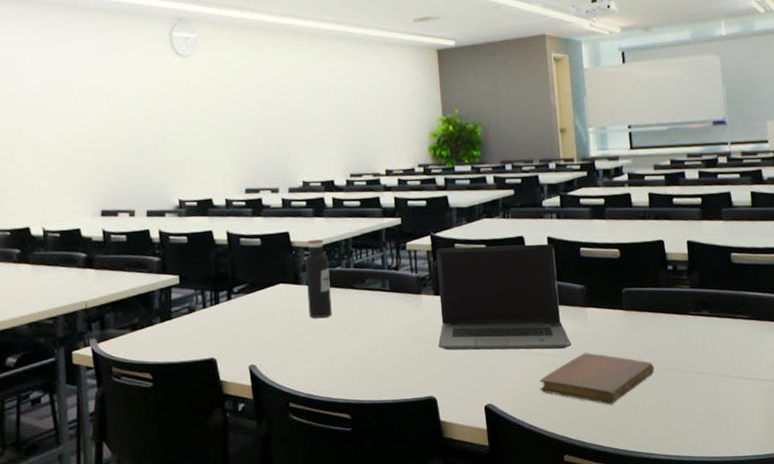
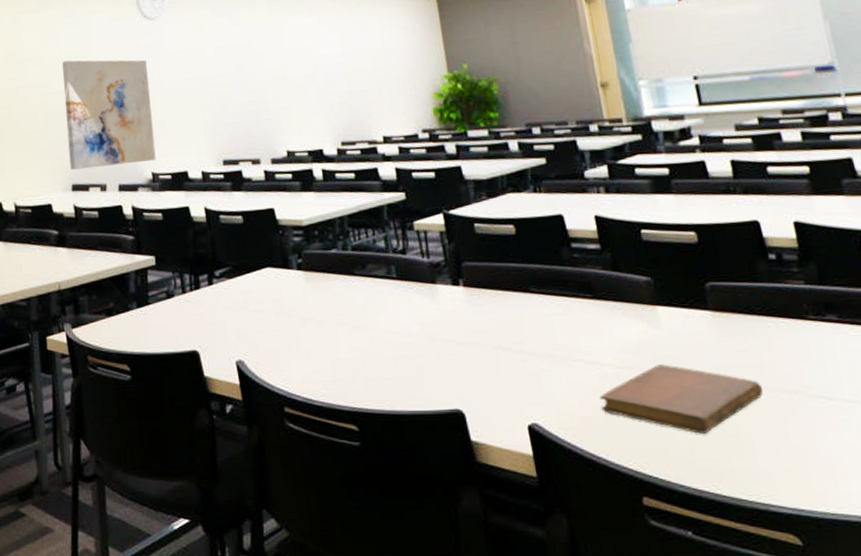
wall art: none [95,92,183,197] -> present [62,60,156,170]
water bottle: present [305,239,332,318] -> none [294,217,329,309]
laptop computer: present [436,244,572,351] -> none [451,224,640,358]

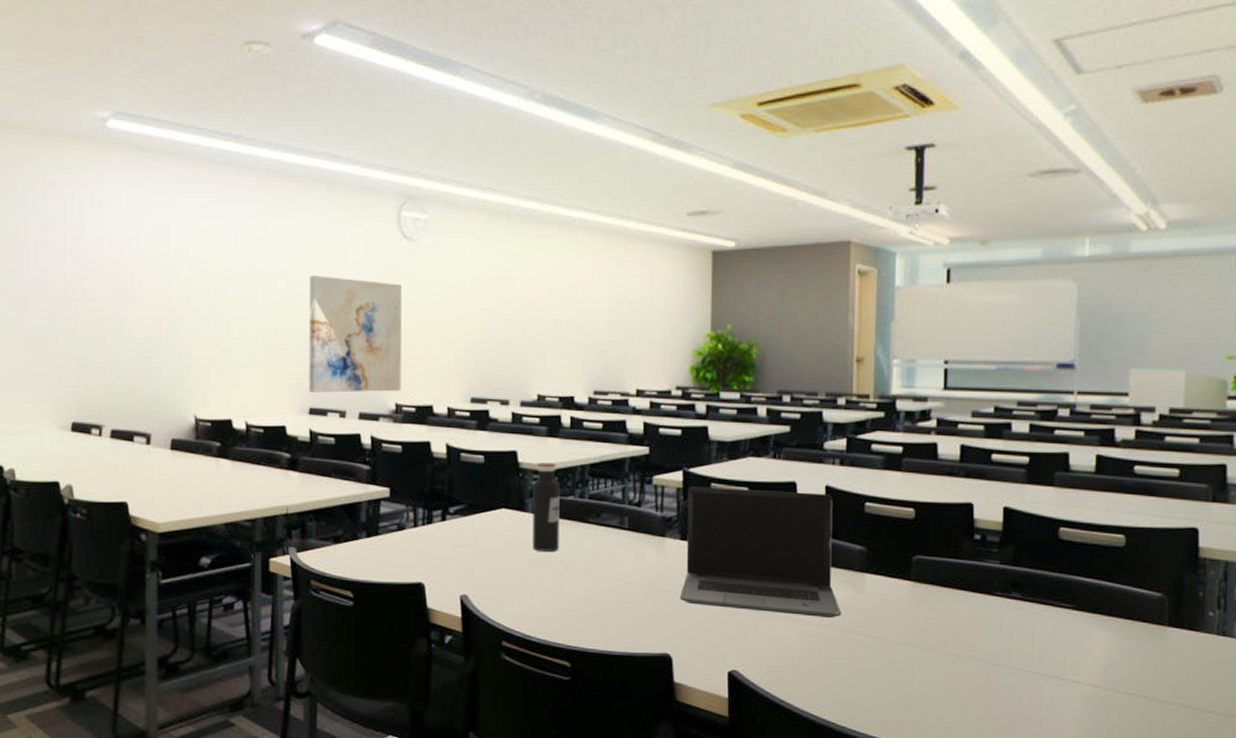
water bottle: none [294,217,329,309] -> present [533,463,560,551]
laptop computer: none [451,224,640,358] -> present [680,487,842,617]
notebook: present [599,364,763,434] -> none [797,626,942,688]

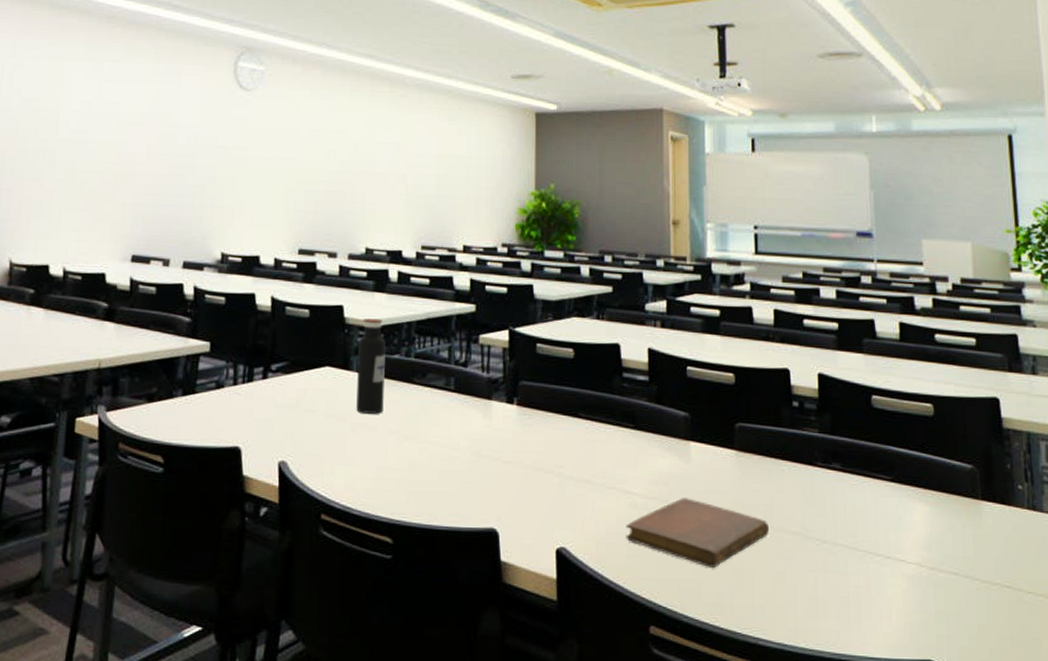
wall art: present [309,276,401,393] -> none [133,120,234,241]
laptop computer: present [680,487,842,617] -> none [507,347,669,489]
notebook: none [797,626,942,688] -> present [626,498,769,568]

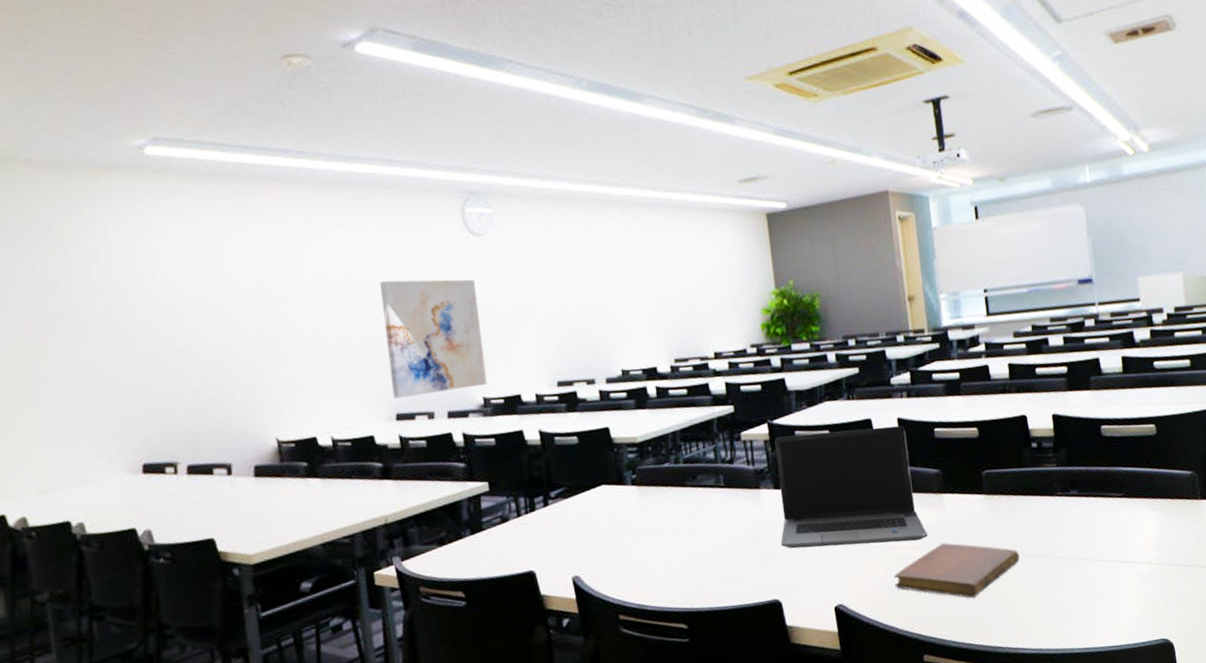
wall art: none [133,120,234,241] -> present [380,279,487,399]
water bottle: present [356,318,386,414] -> none [629,433,662,521]
laptop computer: none [507,347,669,489] -> present [774,426,928,549]

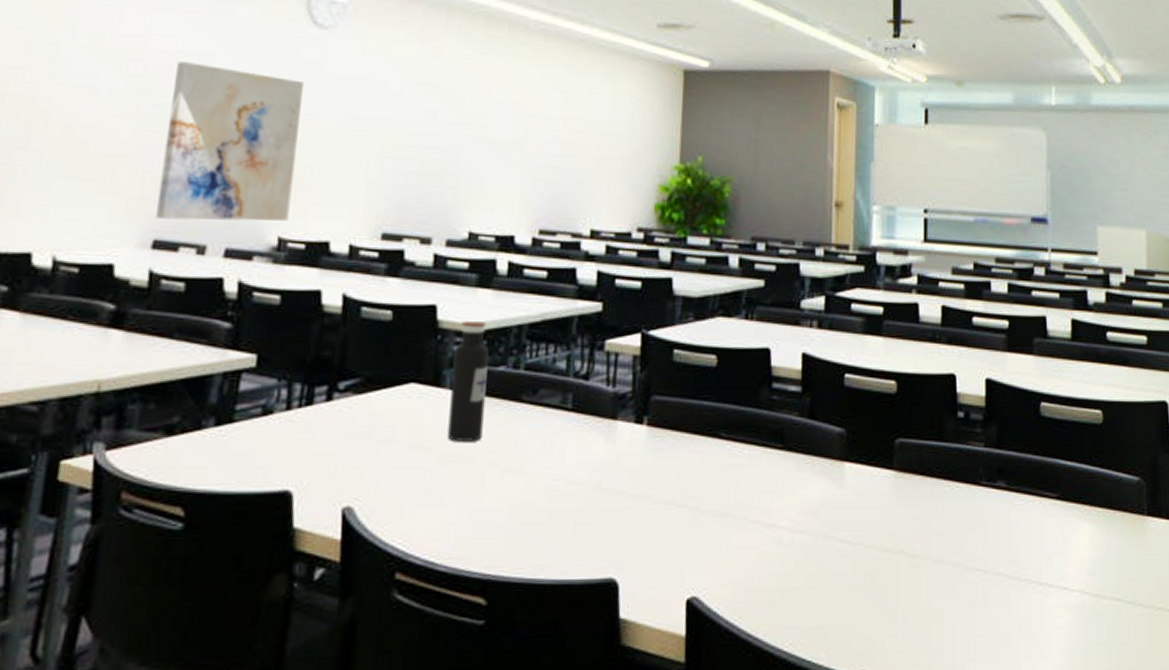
water bottle: none [629,433,662,521] -> present [447,321,489,442]
laptop computer: present [774,426,928,549] -> none [632,354,819,520]
notebook: present [894,543,1020,598] -> none [768,529,927,610]

